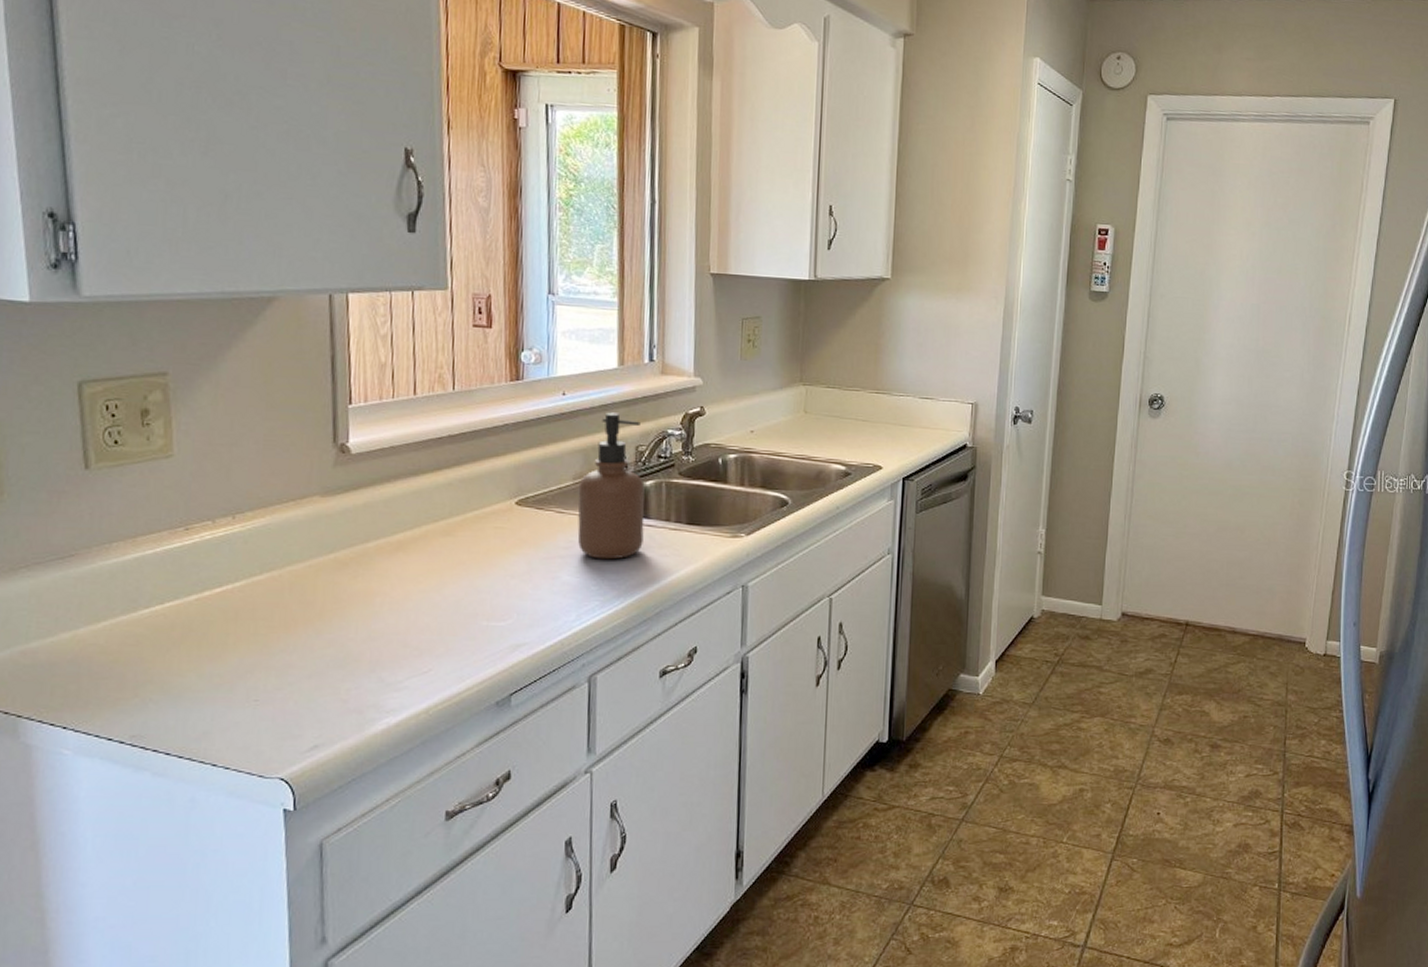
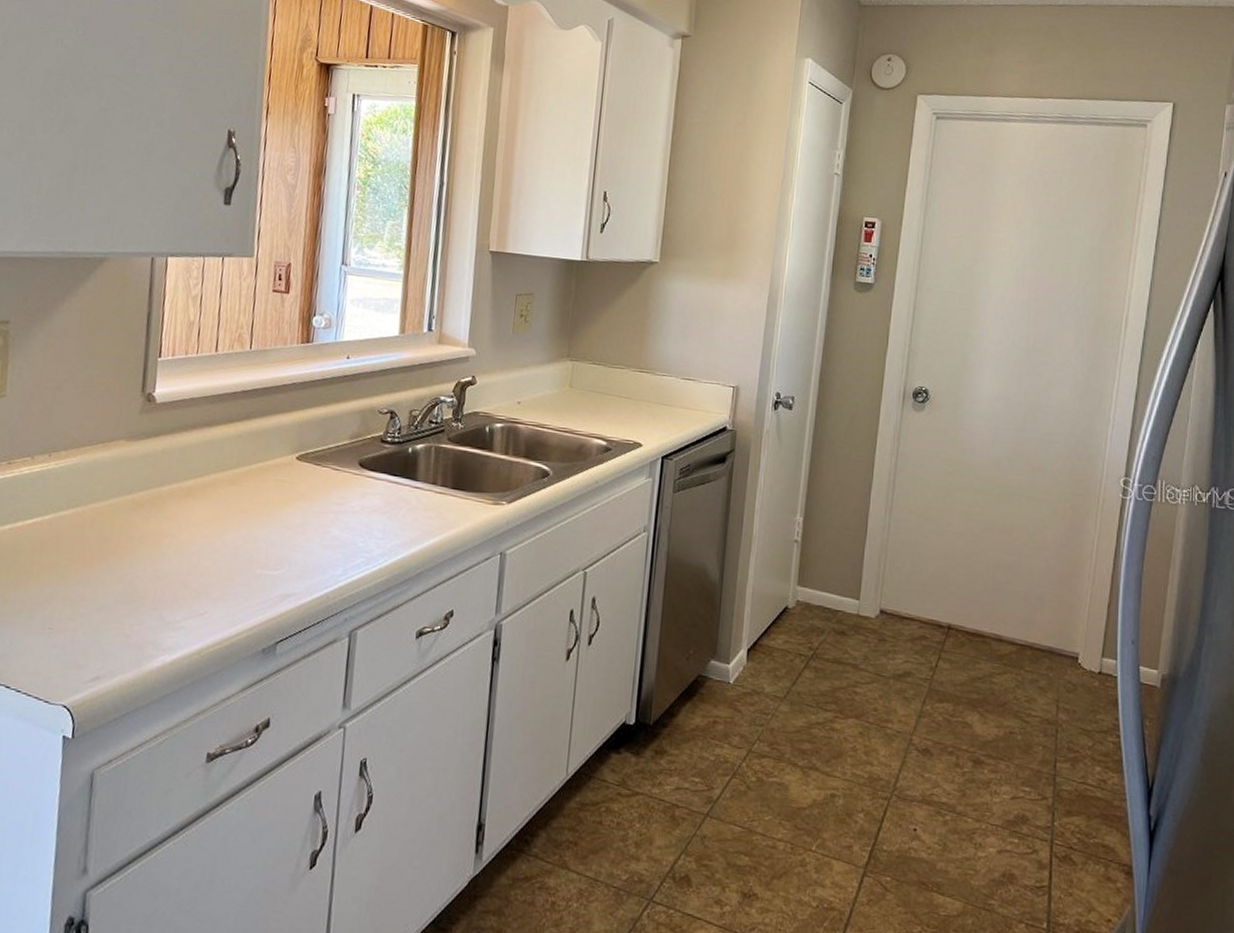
soap dispenser: present [577,412,645,560] -> none [350,377,416,519]

